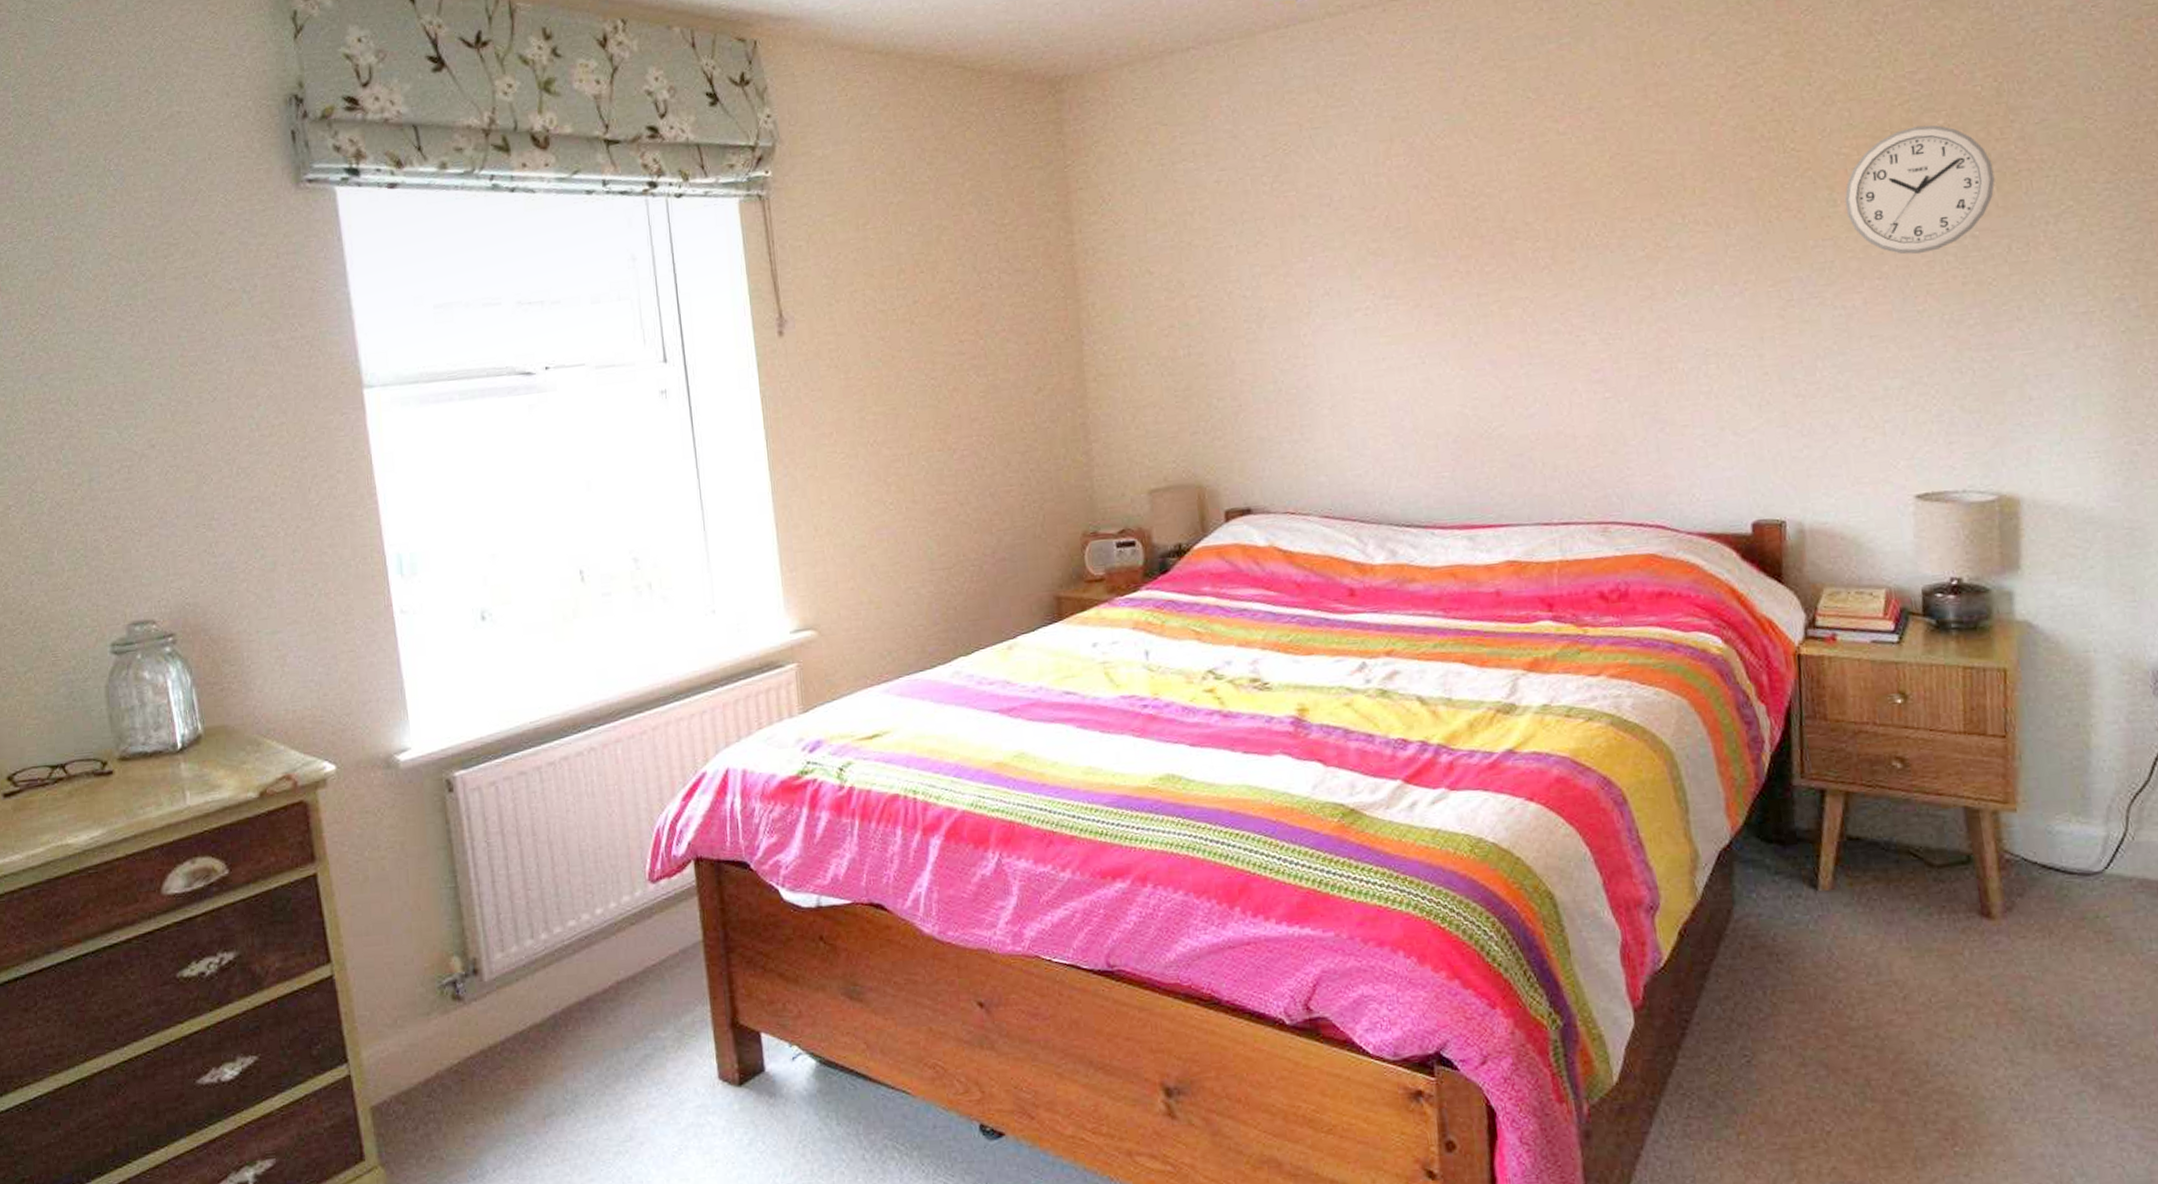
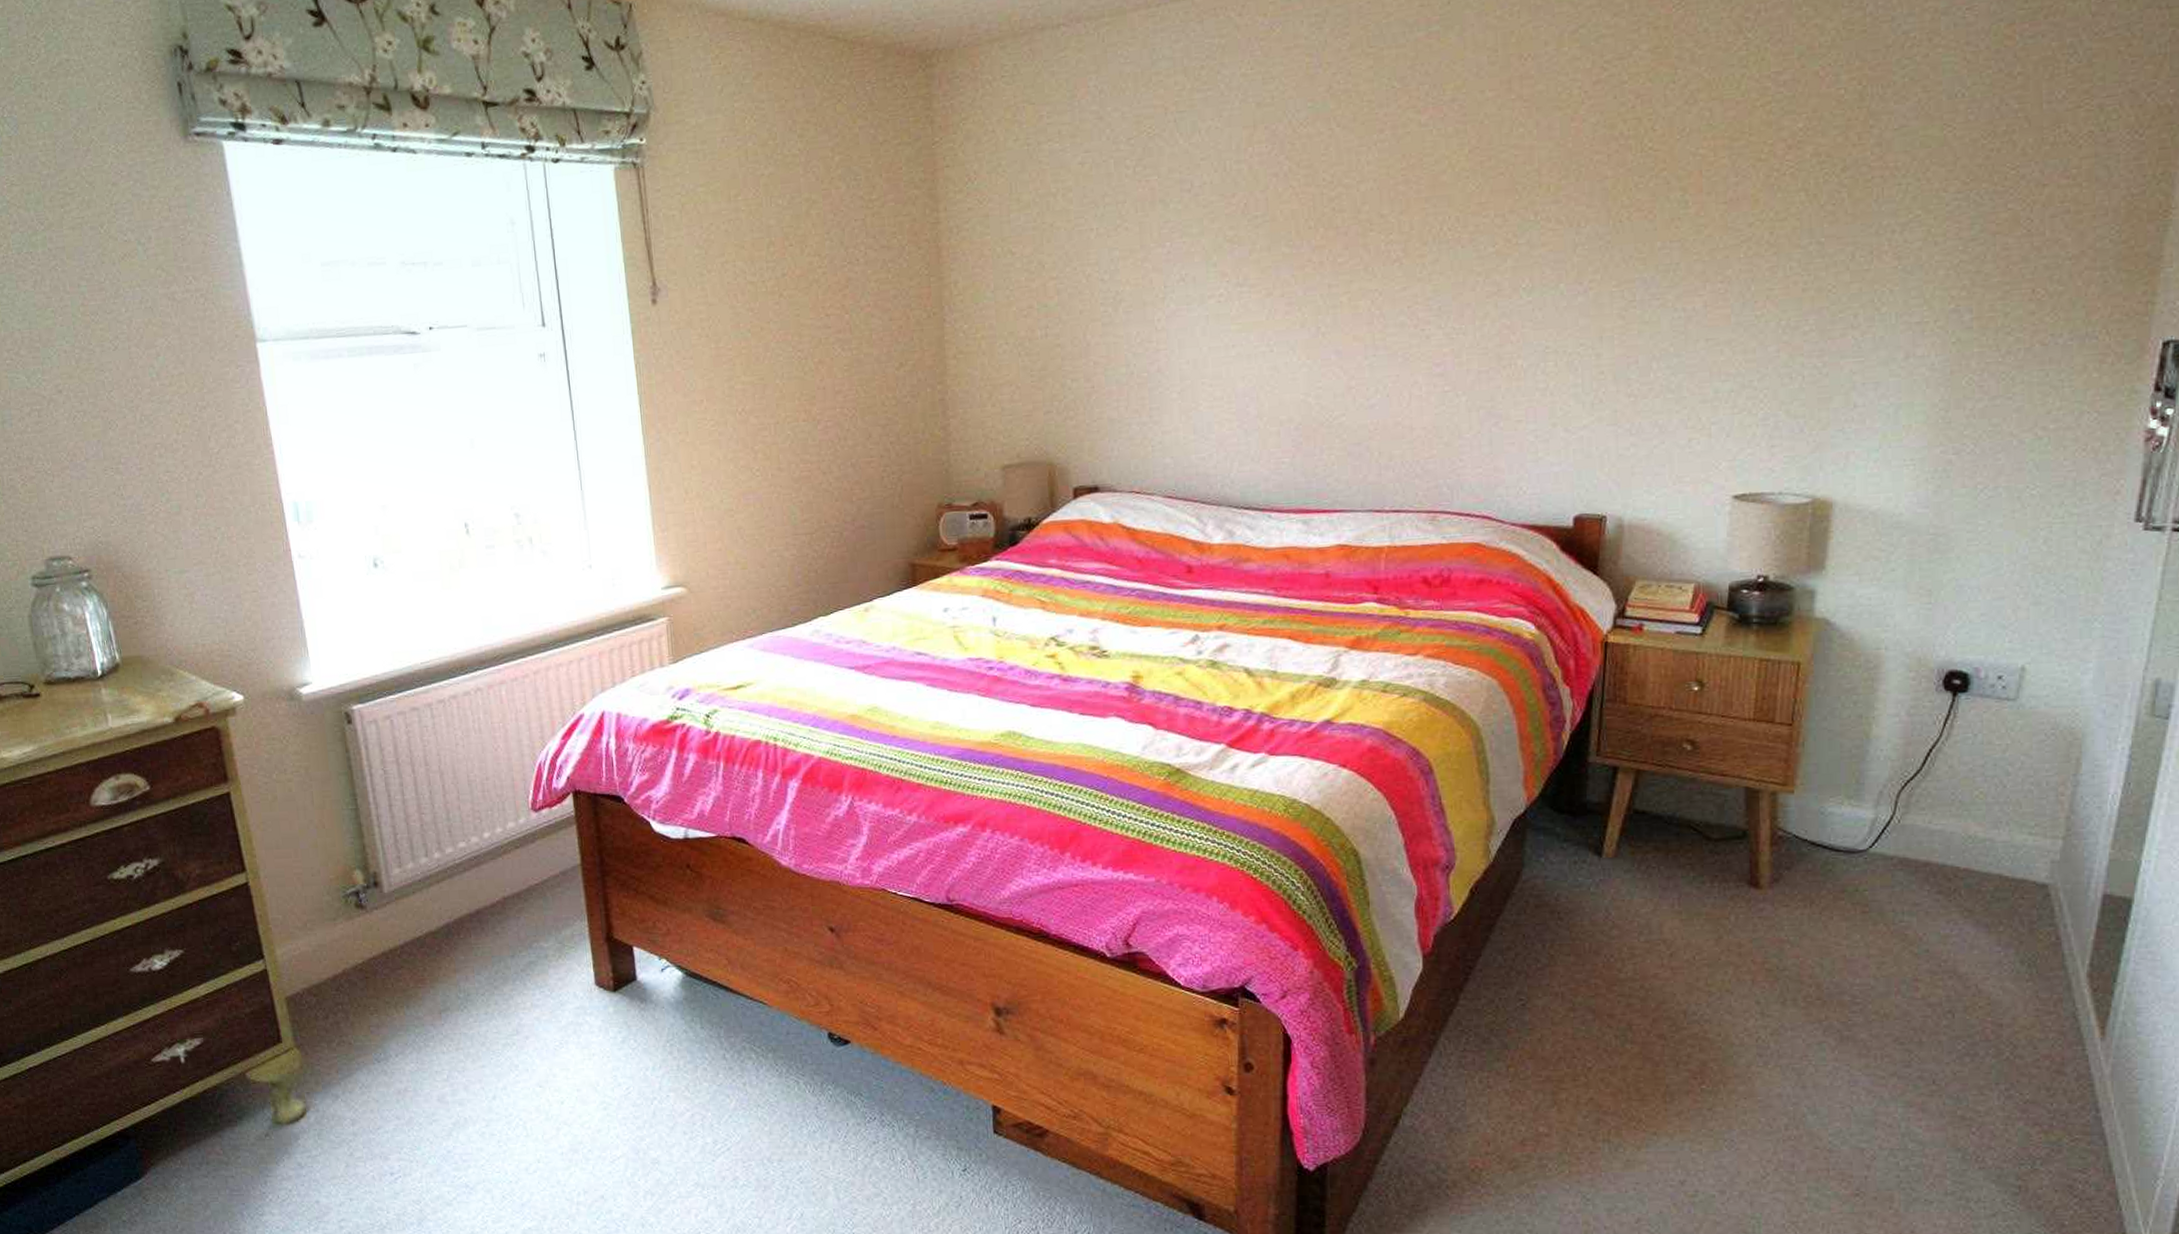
wall clock: present [1844,125,1995,254] -> none [1696,128,1847,259]

